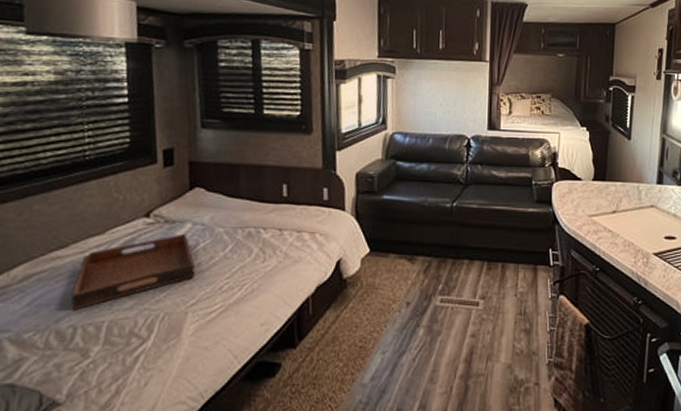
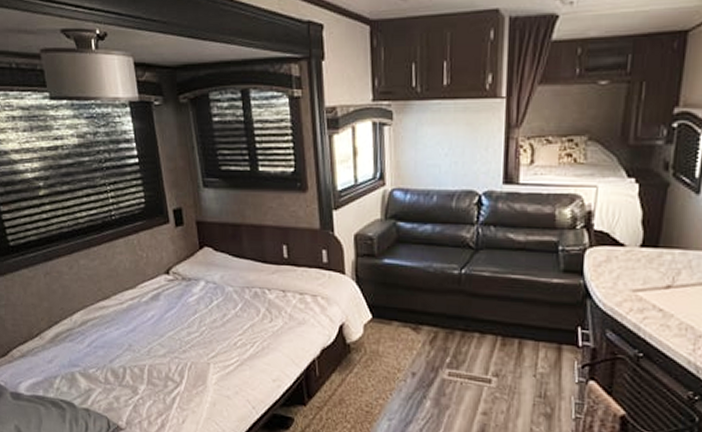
serving tray: present [70,233,196,311] -> none [118,291,212,354]

